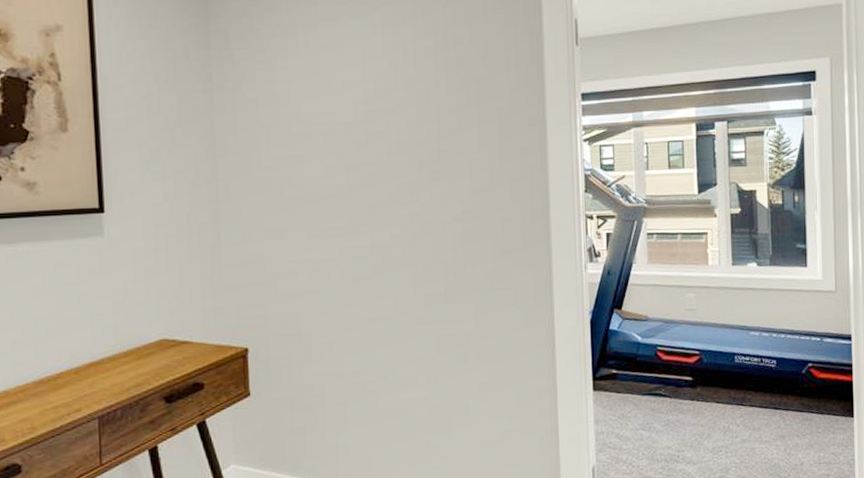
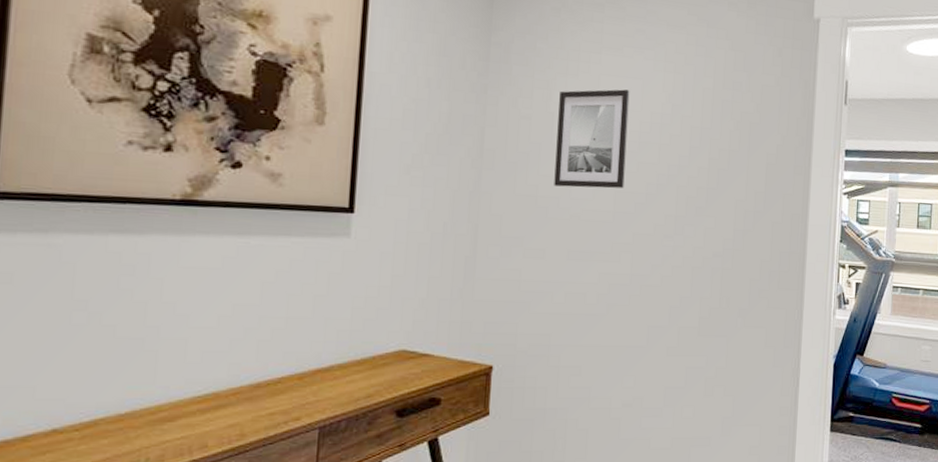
wall art: none [282,60,355,166] -> present [554,89,630,189]

